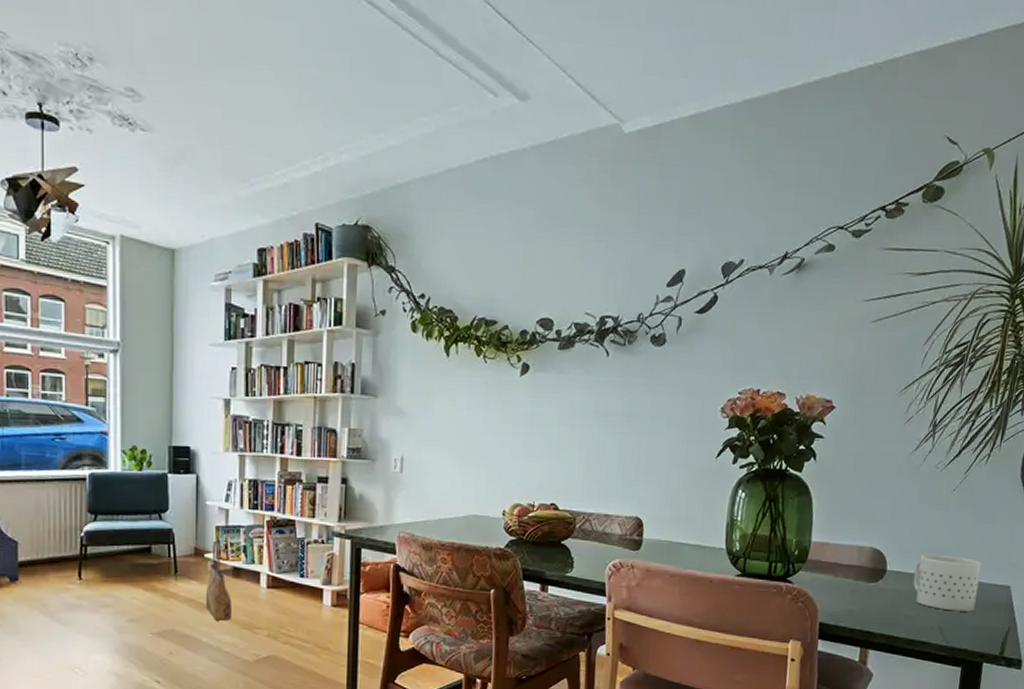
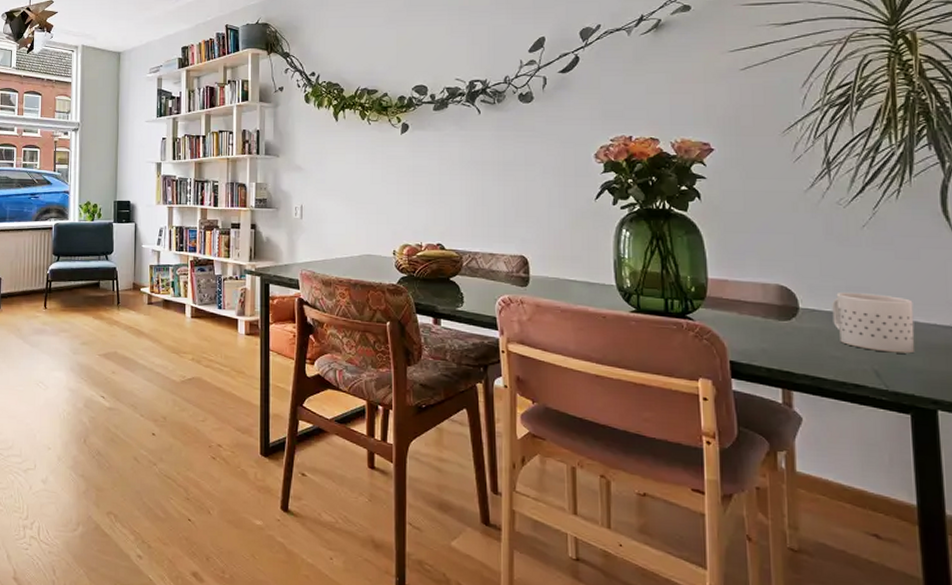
tote bag: present [205,540,232,621] -> none [141,277,162,346]

